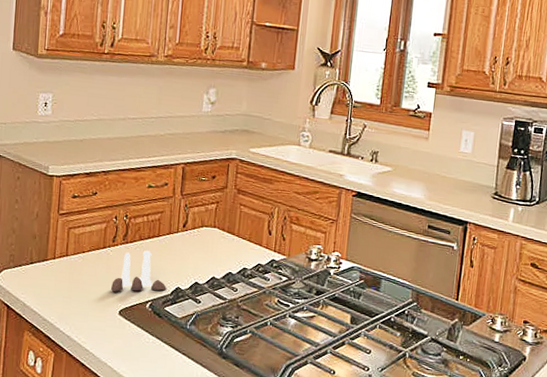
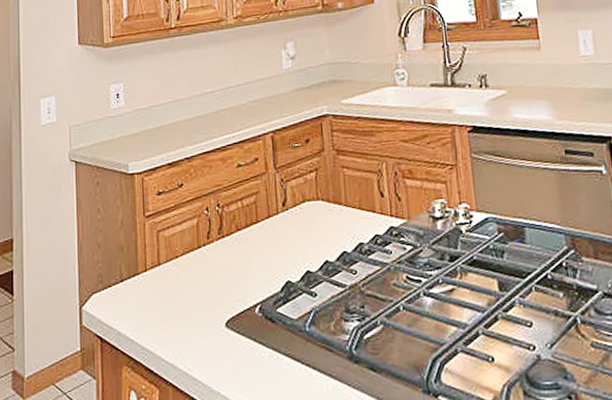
salt and pepper shaker set: present [111,250,166,292] -> none [213,242,275,299]

